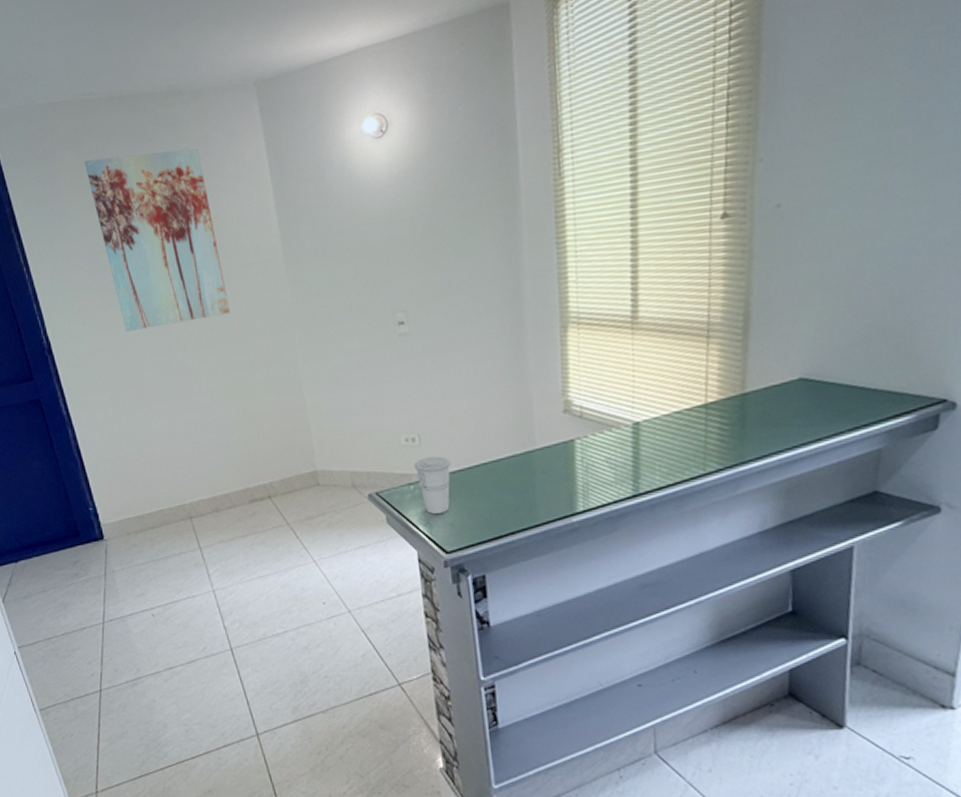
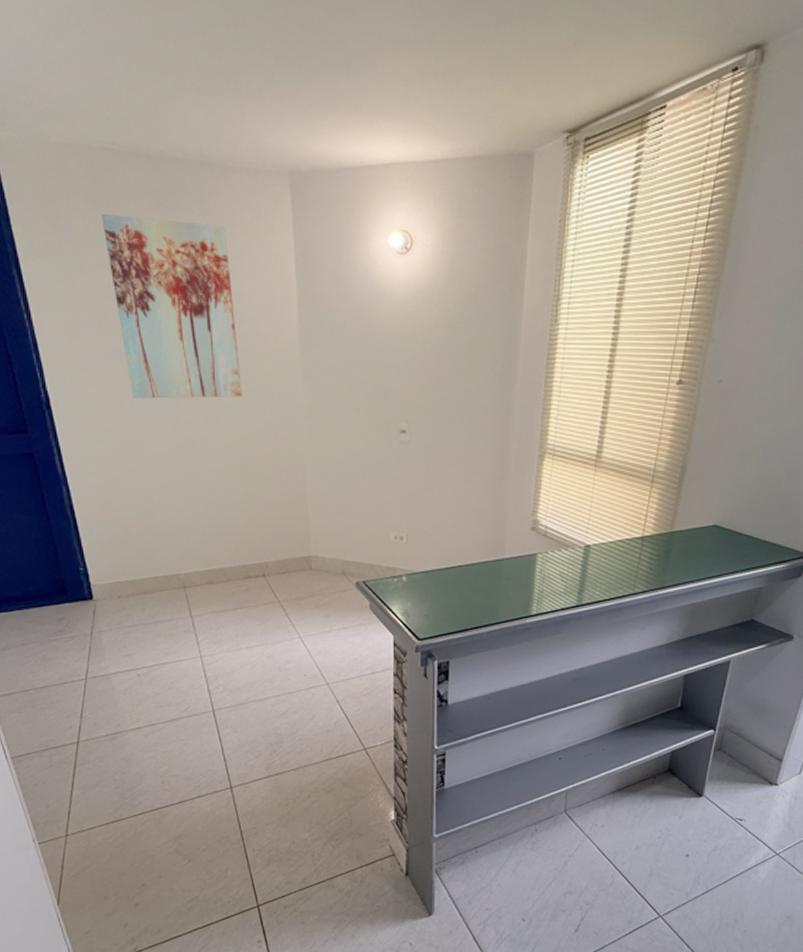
cup: present [413,456,451,515] -> none [399,555,432,606]

